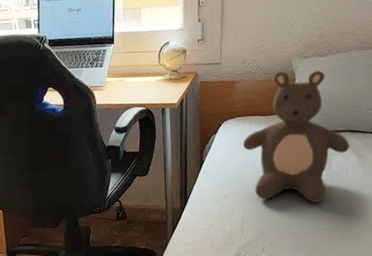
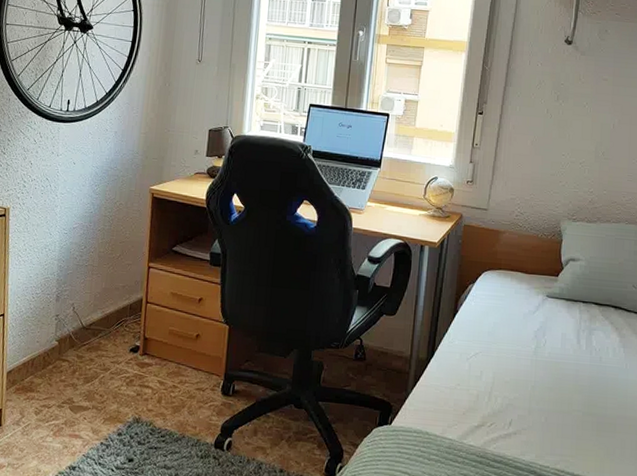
teddy bear: present [242,70,350,203] -> none [501,229,612,379]

